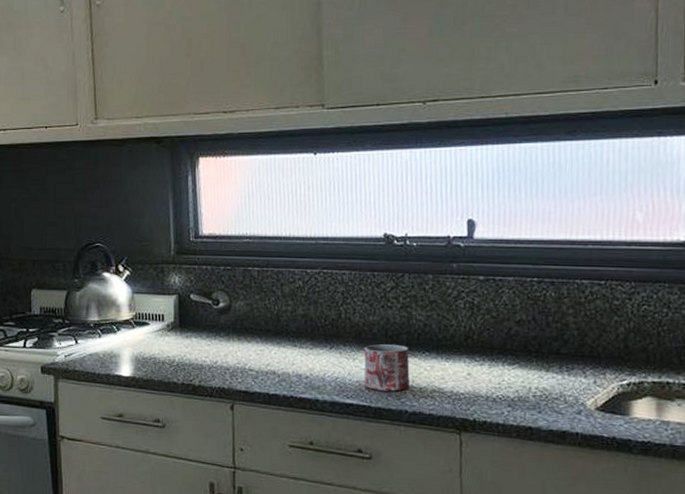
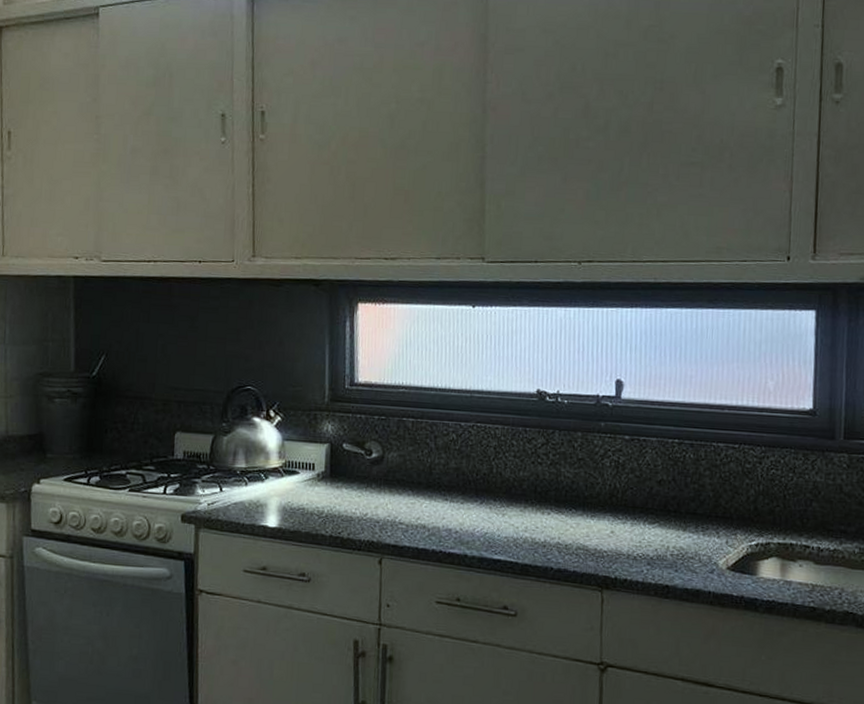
mug: present [364,344,410,391] -> none [513,500,557,548]

